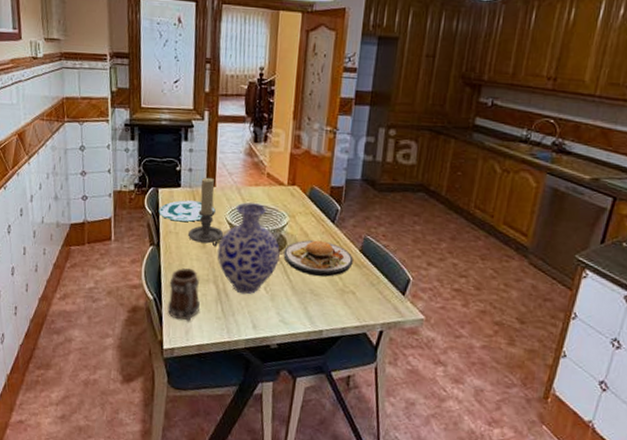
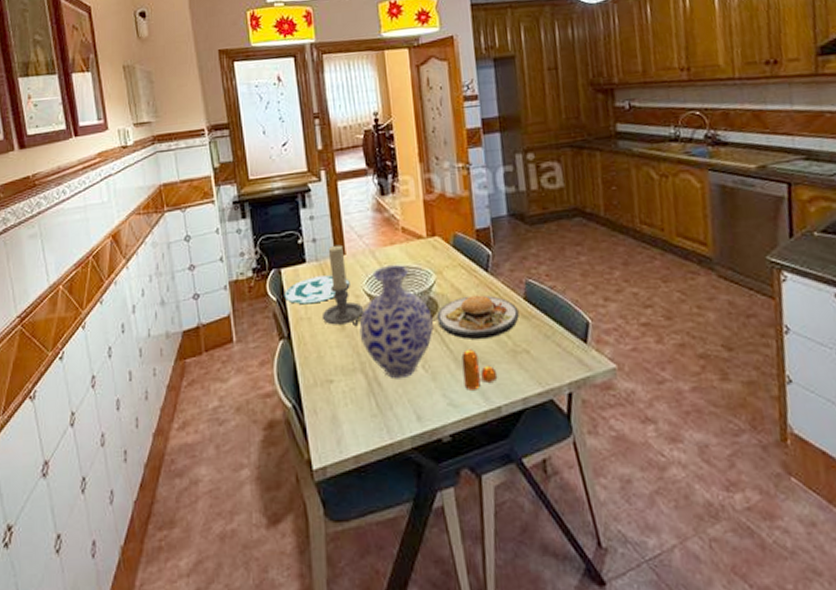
mug: present [167,268,200,321] -> none [308,358,349,428]
pepper shaker: none [296,282,325,314] -> present [461,349,498,390]

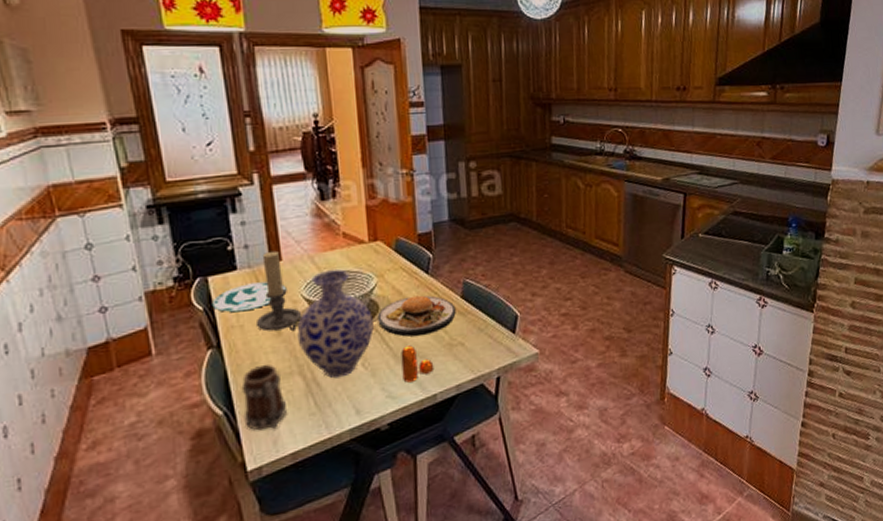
mug: none [308,358,349,428] -> present [241,364,286,431]

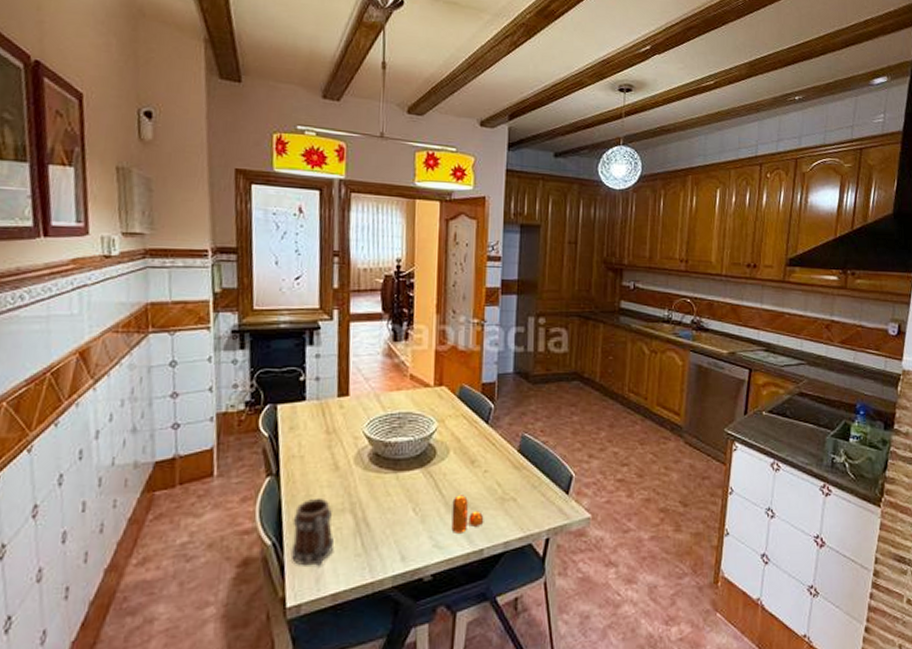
plate: present [212,282,287,312] -> none [277,415,350,442]
candle holder: present [255,250,302,332] -> none [315,385,361,468]
vase: present [297,269,374,379] -> none [353,411,429,521]
plate: present [377,285,456,337] -> none [433,434,512,485]

